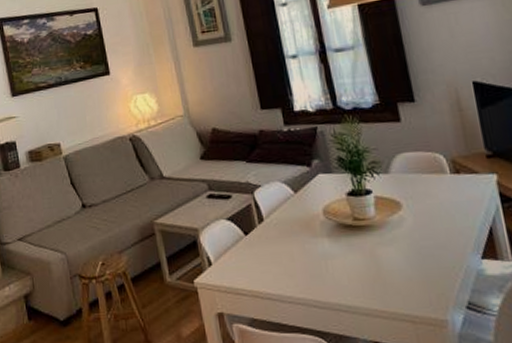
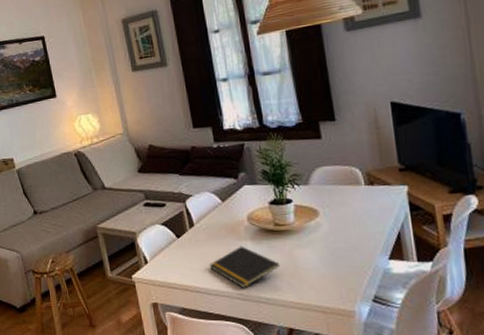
notepad: none [282,244,362,294] -> present [209,246,280,288]

